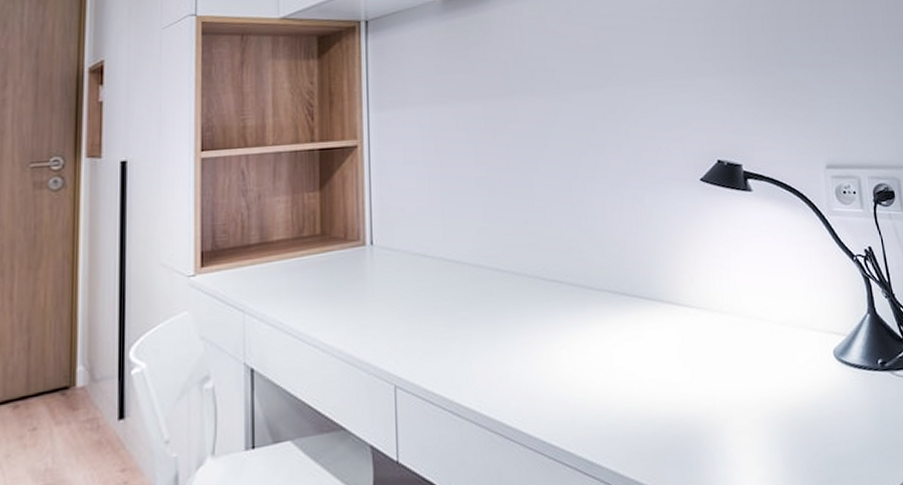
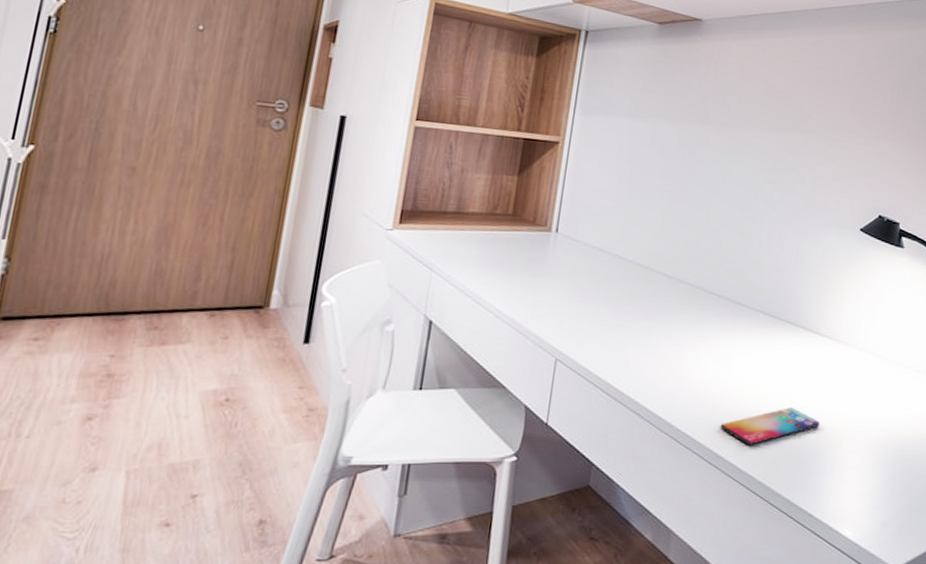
smartphone: none [590,393,700,446] -> present [721,408,820,445]

